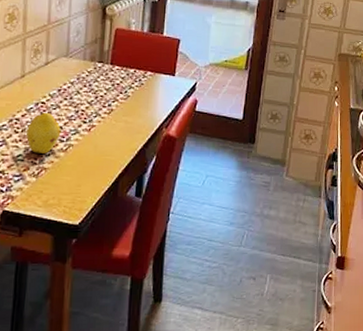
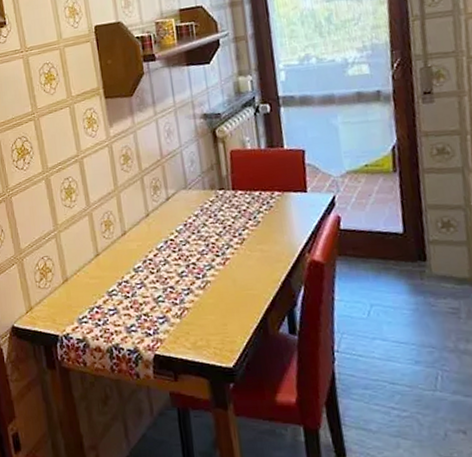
fruit: present [25,112,61,154] -> none [160,249,196,293]

